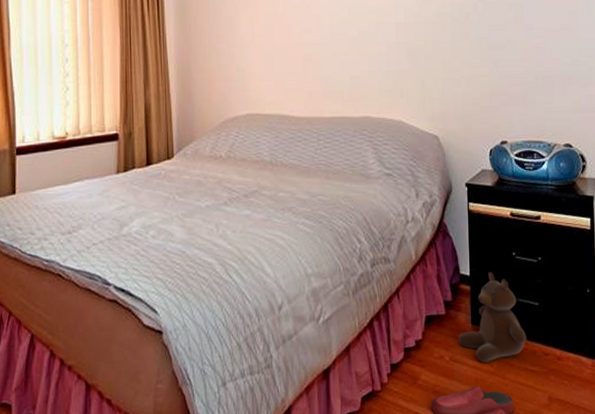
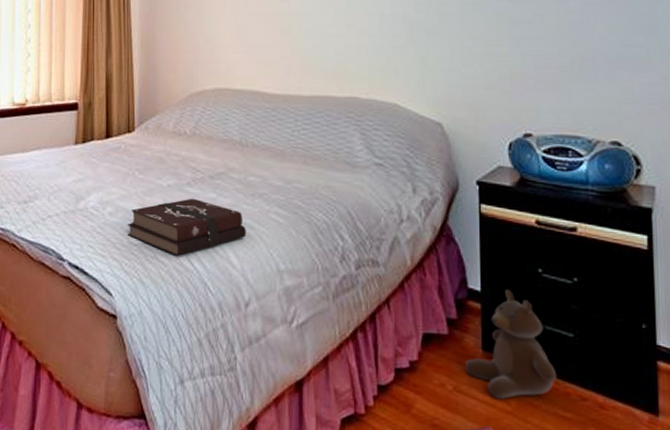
hardback book: none [169,216,278,270] -> present [127,198,246,256]

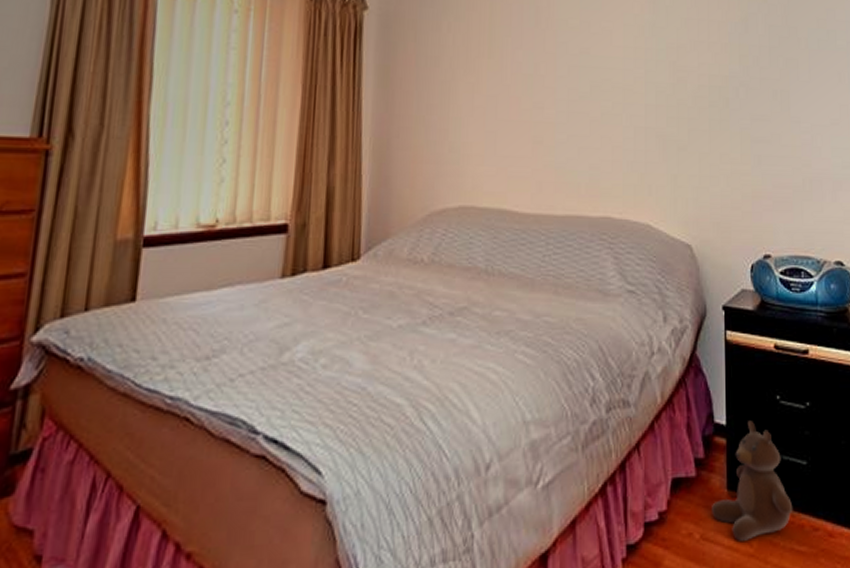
hardback book: present [127,198,246,256] -> none [345,340,490,414]

